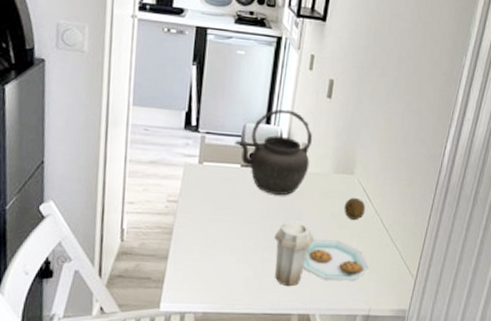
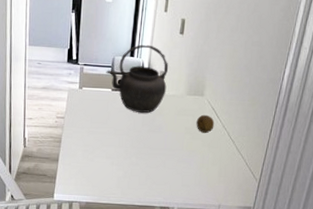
plate: present [274,221,370,287] -> none [139,133,219,185]

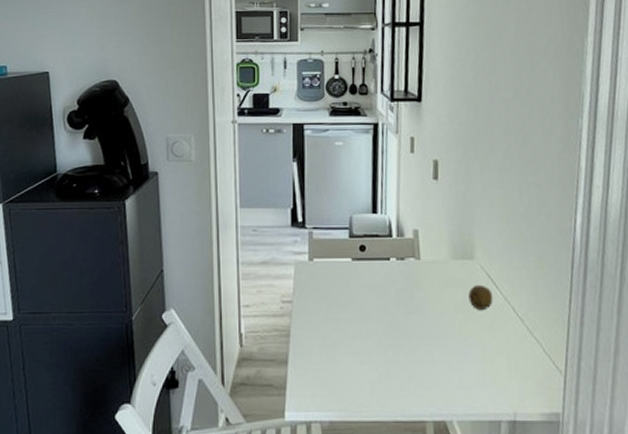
kettle: present [106,44,168,113] -> none [342,196,424,289]

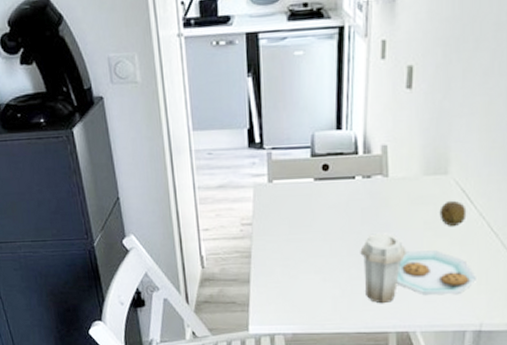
plate: none [396,315,508,390] -> present [360,233,478,304]

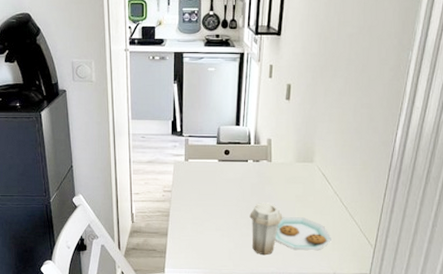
fruit: present [439,200,467,226] -> none [307,181,326,200]

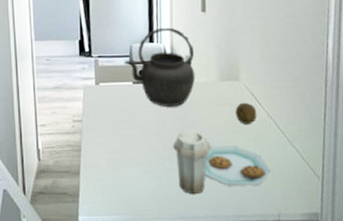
kettle: none [211,112,275,183] -> present [124,27,196,107]
fruit: none [307,181,326,200] -> present [235,102,257,124]

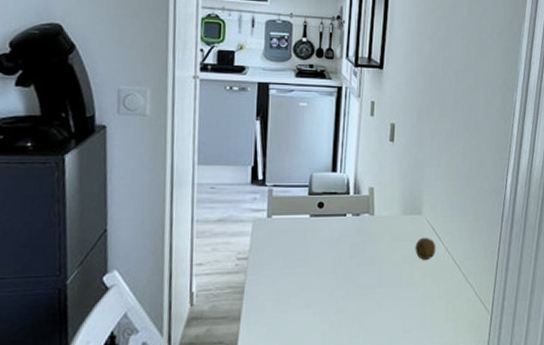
kettle: present [124,27,196,107] -> none [302,156,378,243]
plate: present [173,130,272,195] -> none [348,266,446,336]

